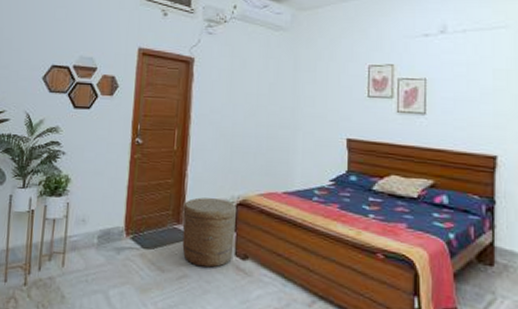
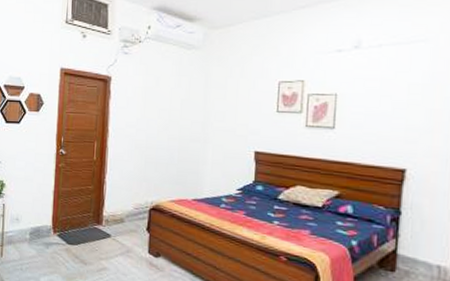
basket: present [182,197,238,268] -> none [102,202,151,263]

